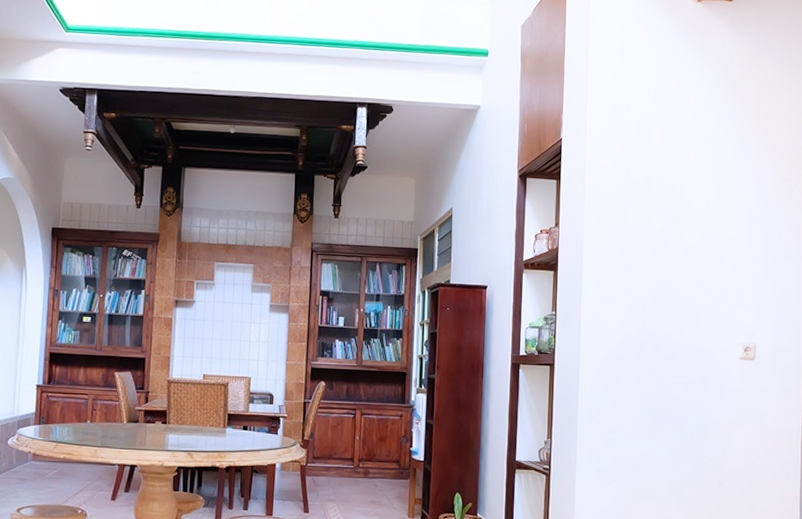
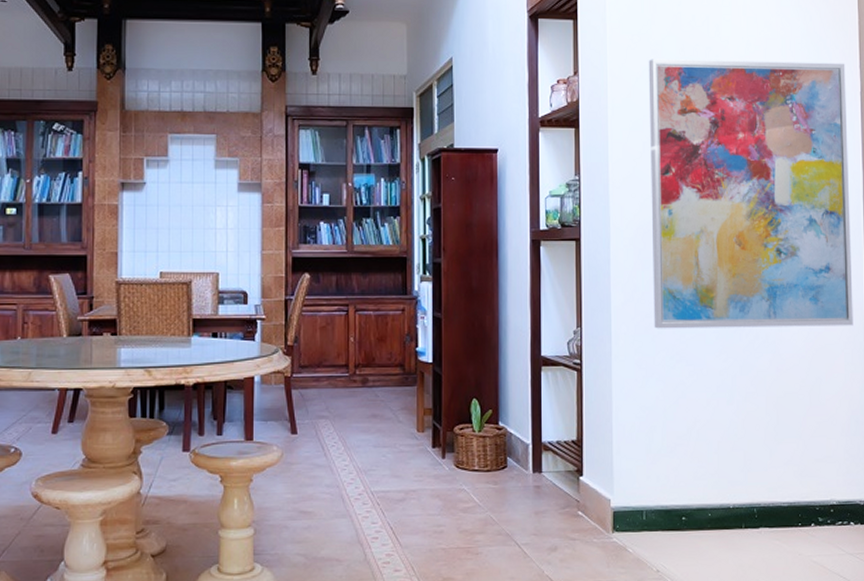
wall art: none [614,215,794,450] -> present [648,59,853,329]

